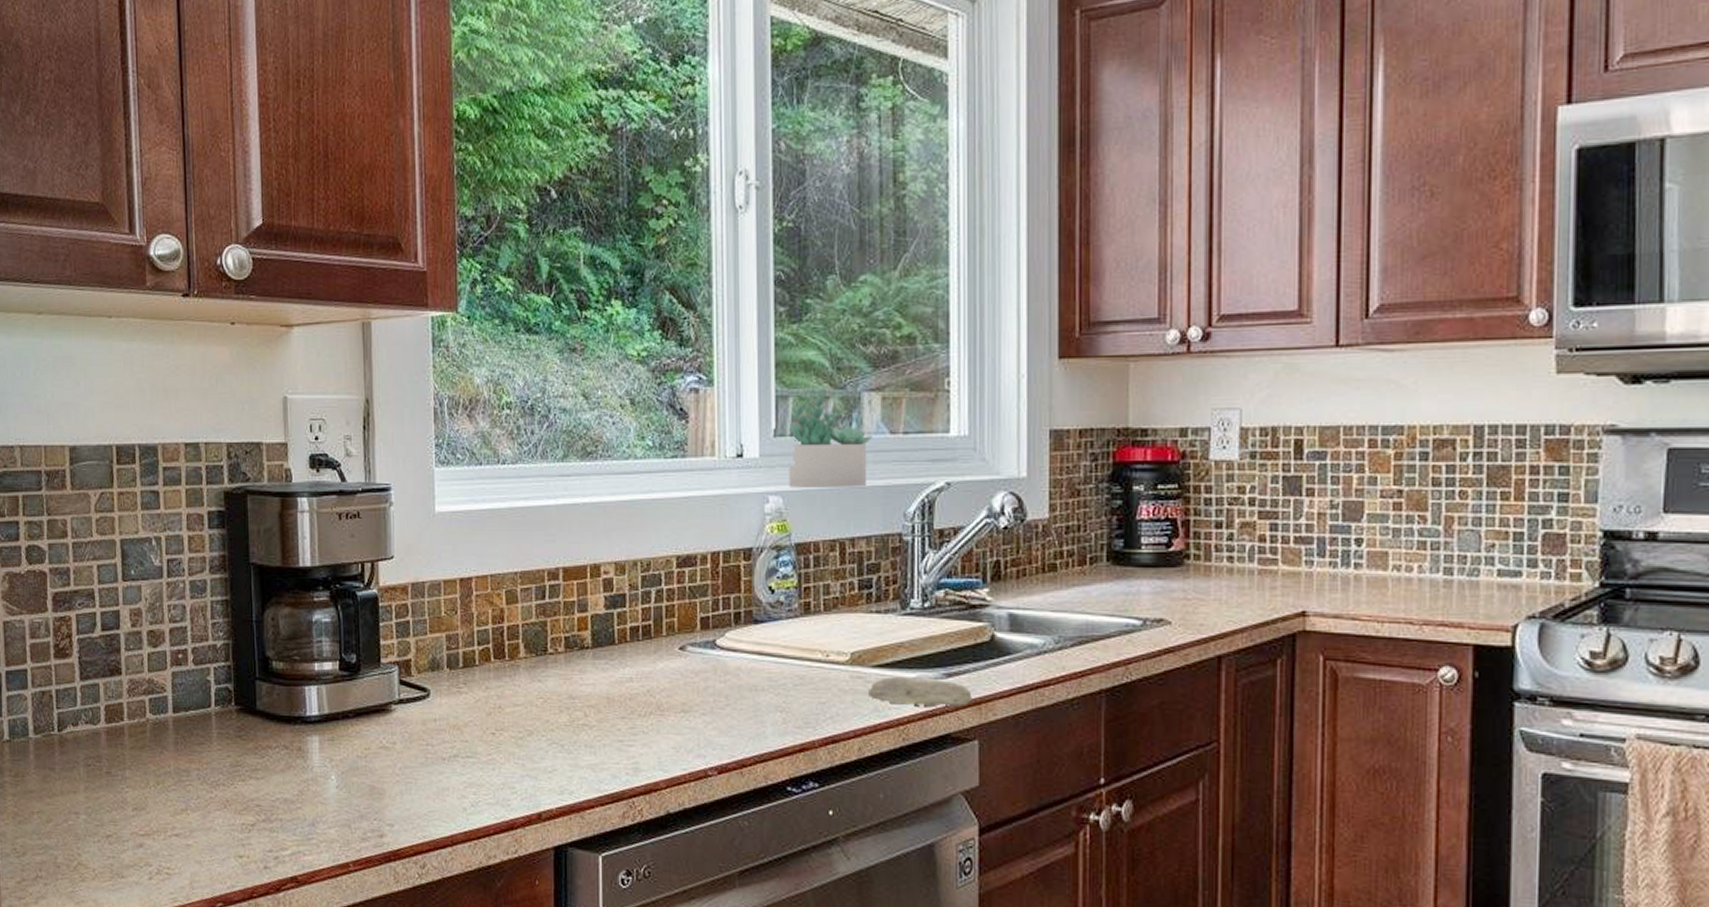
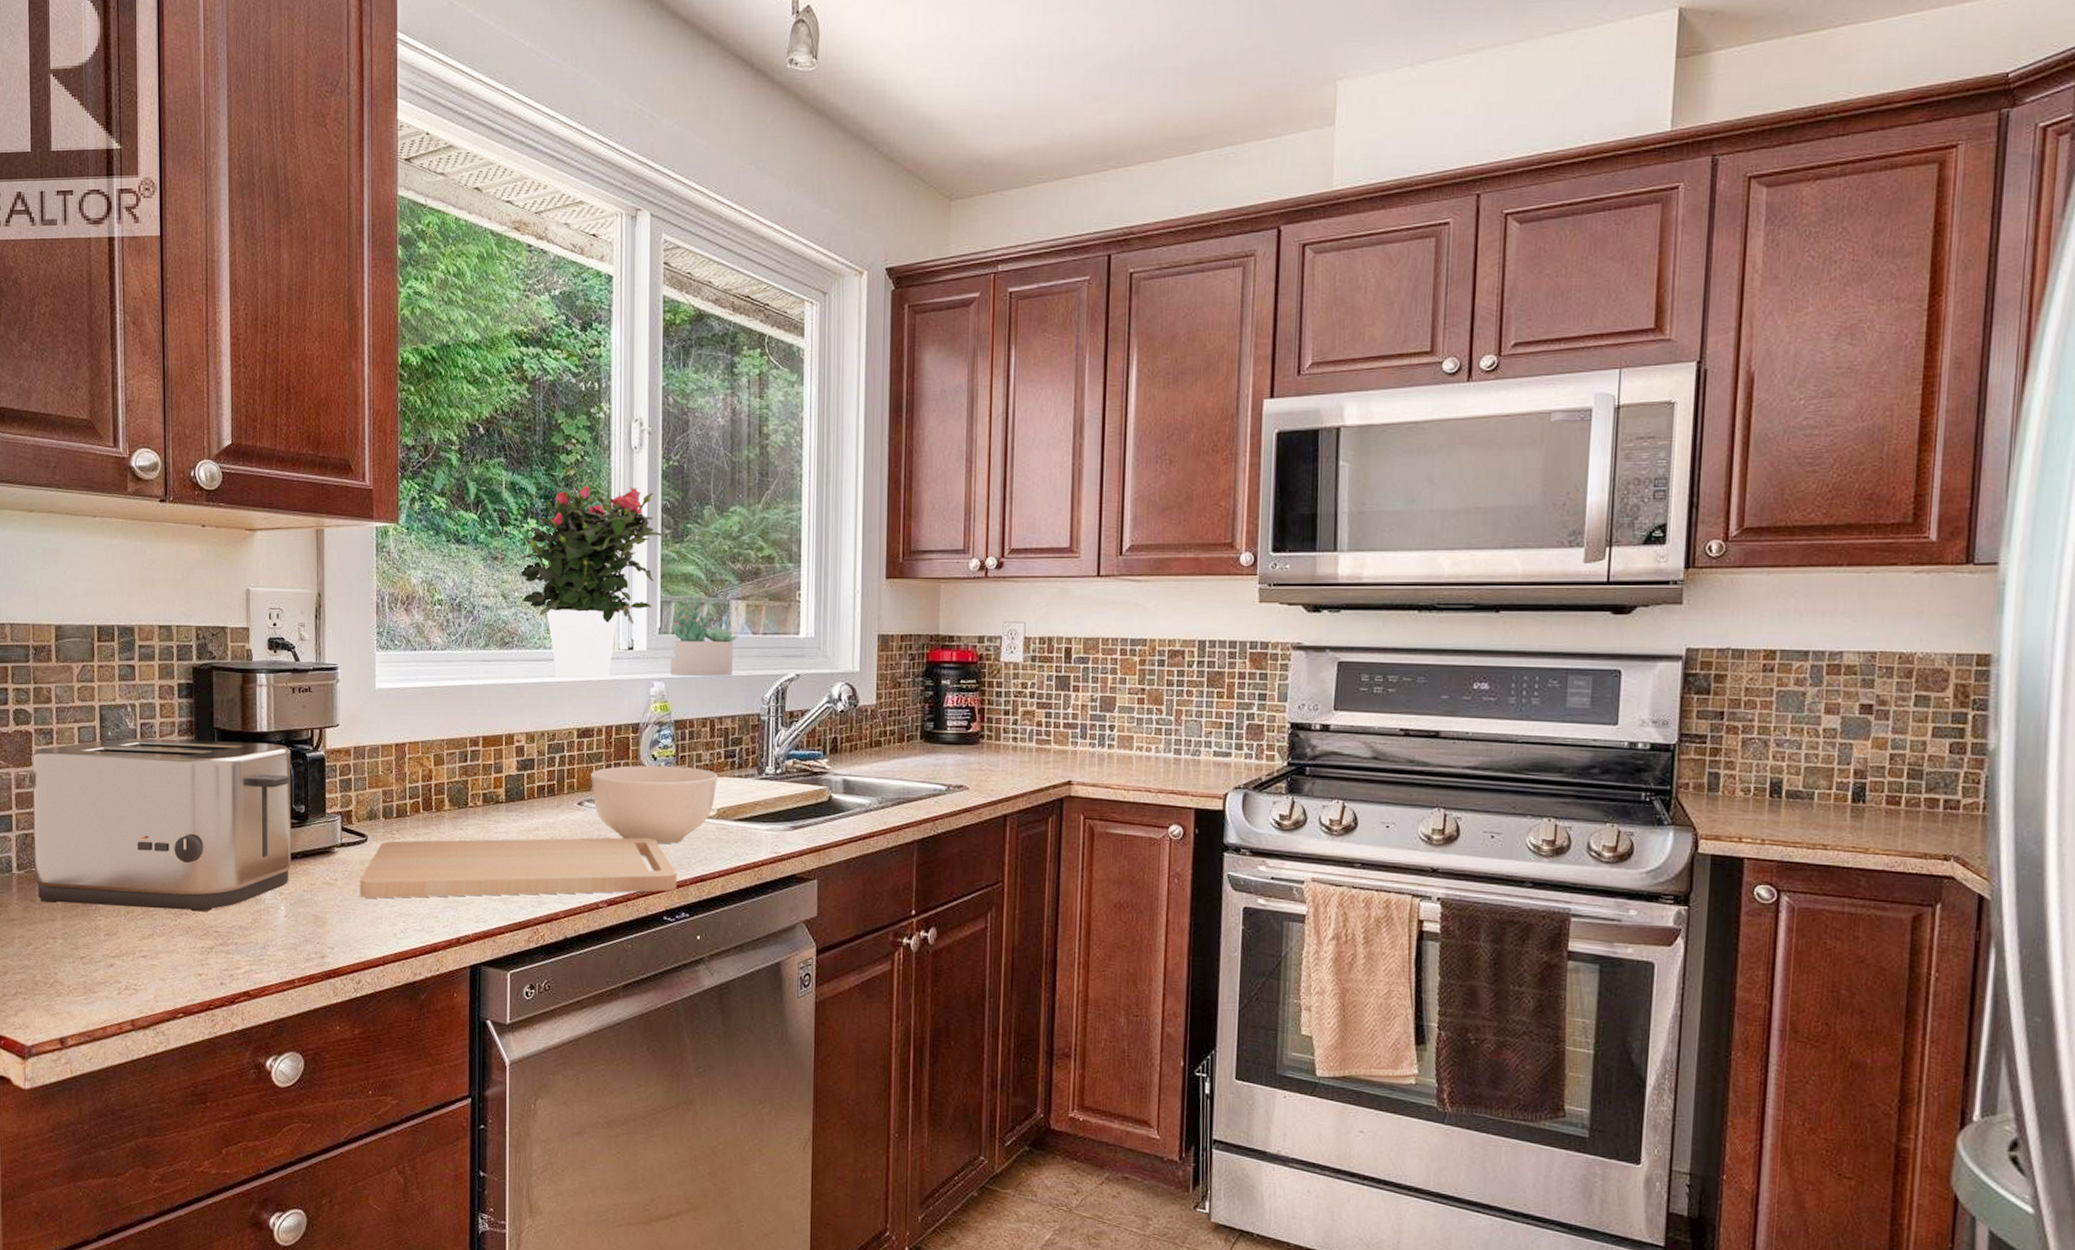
toaster: none [48,576,343,783] -> present [32,738,292,912]
cutting board: none [421,689,803,766] -> present [359,837,677,899]
potted flower: none [601,256,779,494] -> present [518,485,665,679]
bowl: none [694,599,852,698] -> present [591,765,719,845]
sponge: present [867,676,972,708] -> none [729,828,813,854]

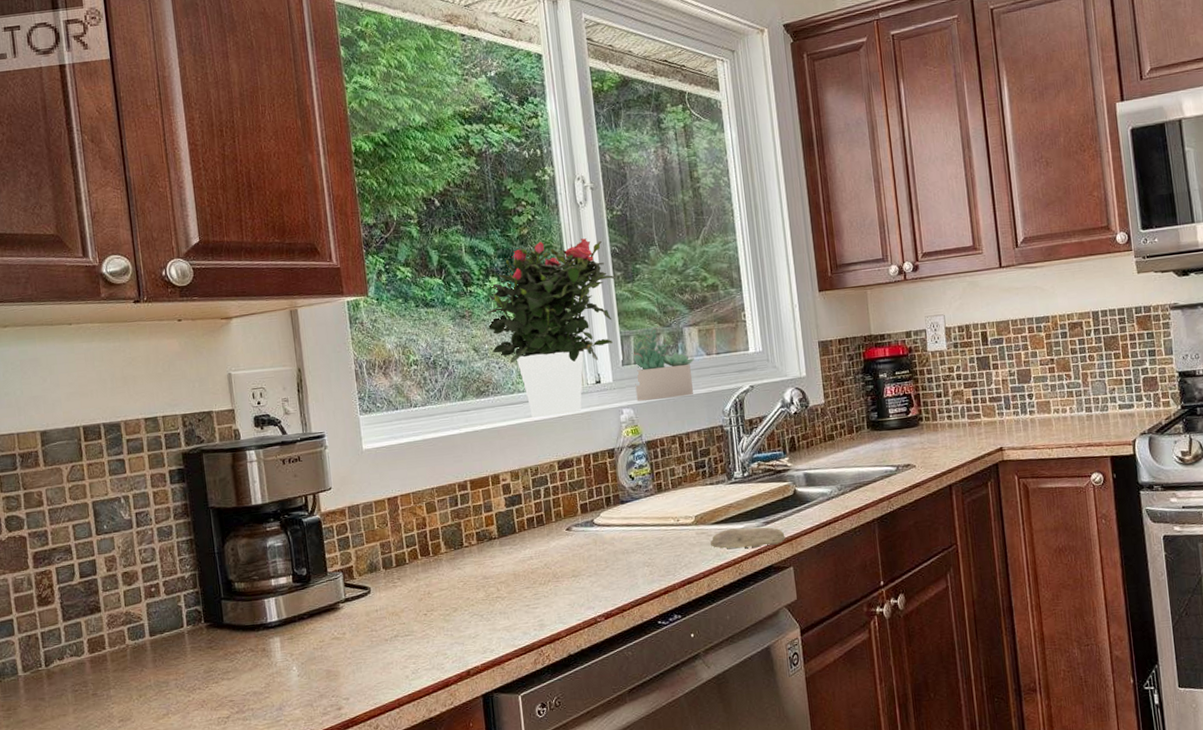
toaster: present [32,738,292,912] -> none [28,514,299,699]
cutting board: present [359,837,677,899] -> none [367,551,667,647]
bowl: present [591,765,719,845] -> none [575,481,693,556]
sponge: none [729,828,813,854] -> present [710,527,786,549]

